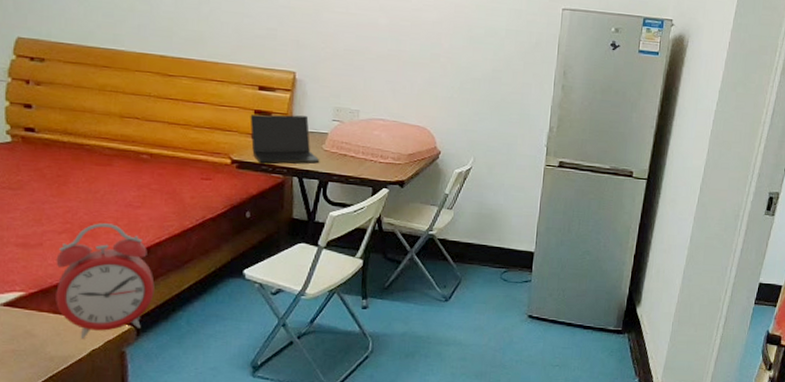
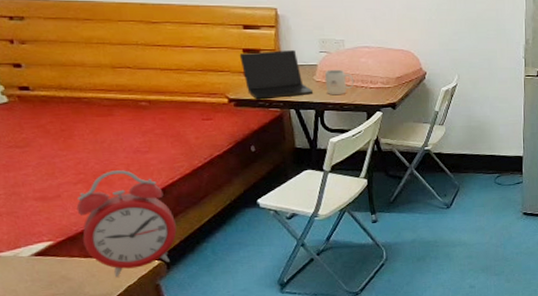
mug: none [333,139,365,167] -> present [324,69,355,96]

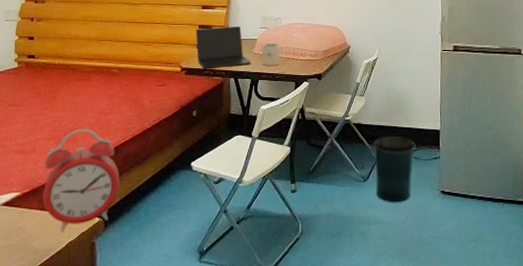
waste bin: none [456,164,499,226] -> present [374,137,416,202]

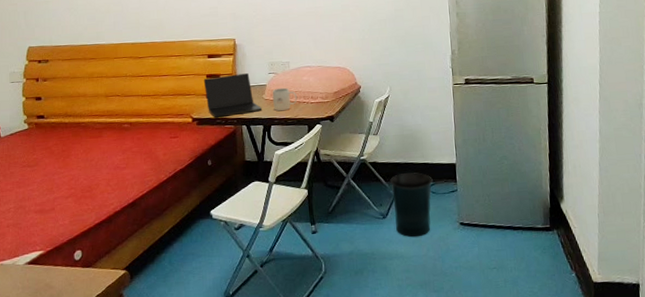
alarm clock: present [43,129,120,233] -> none [65,185,142,287]

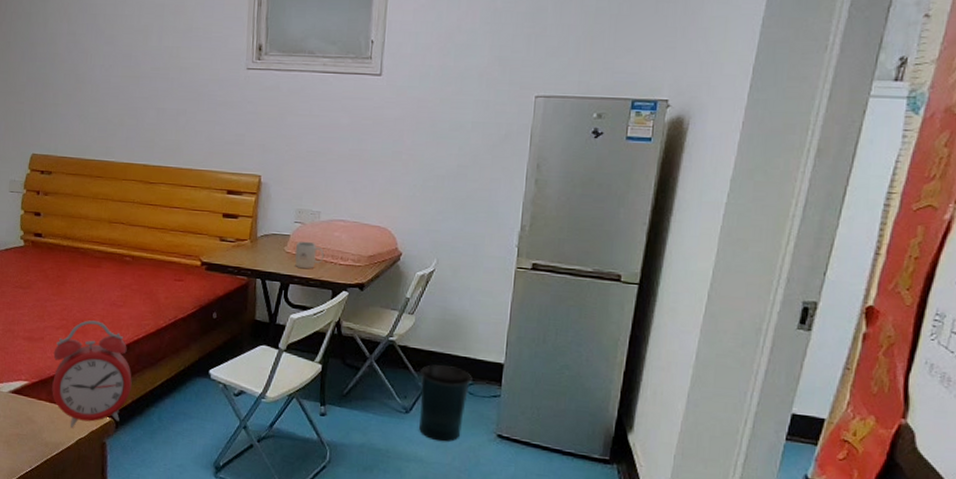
alarm clock: none [65,185,142,287] -> present [52,320,132,429]
laptop: present [203,73,263,118] -> none [218,217,282,266]

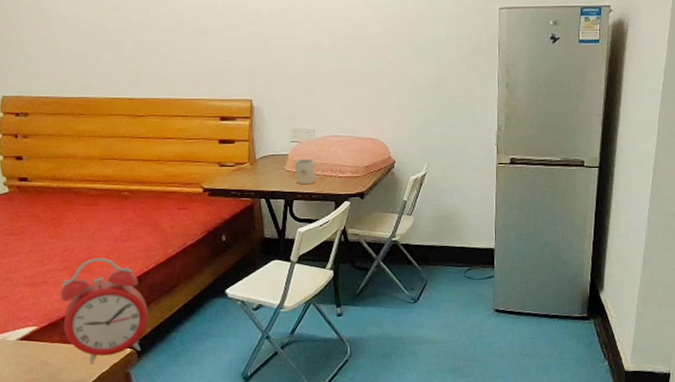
waste bin: present [419,365,472,441] -> none [423,256,469,322]

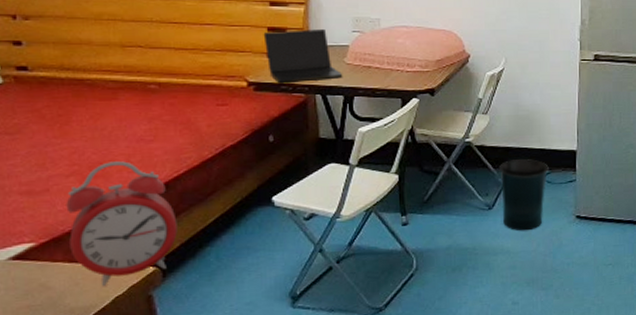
laptop: none [215,140,284,190] -> present [263,29,343,84]
mug: present [294,158,324,185] -> none [356,50,390,80]
waste bin: none [423,256,469,322] -> present [500,159,549,230]

